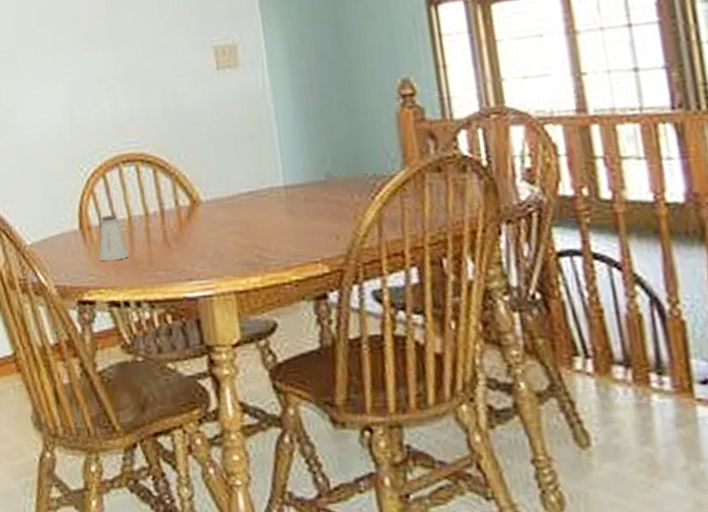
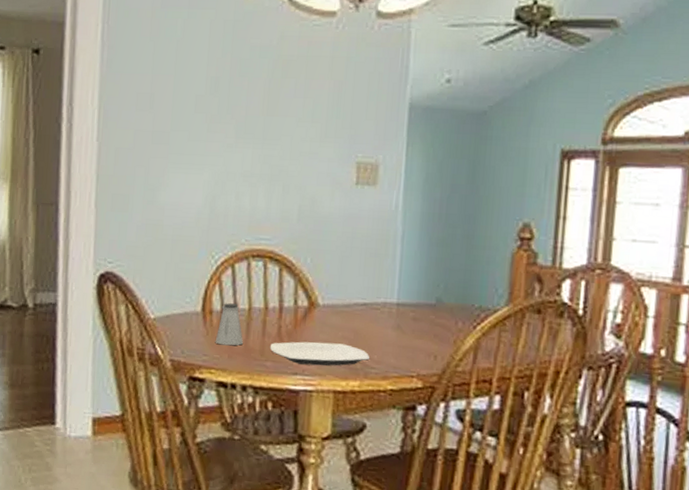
plate: none [157,239,268,269] -> present [269,341,370,366]

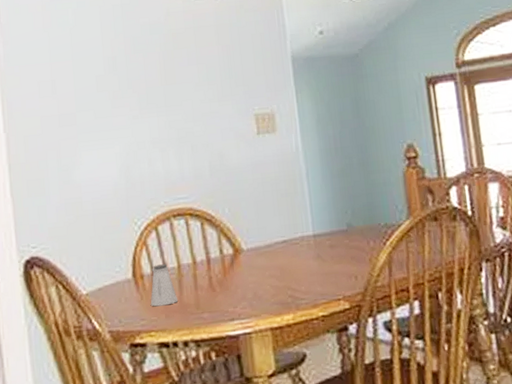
plate: present [269,341,370,366] -> none [204,282,299,310]

